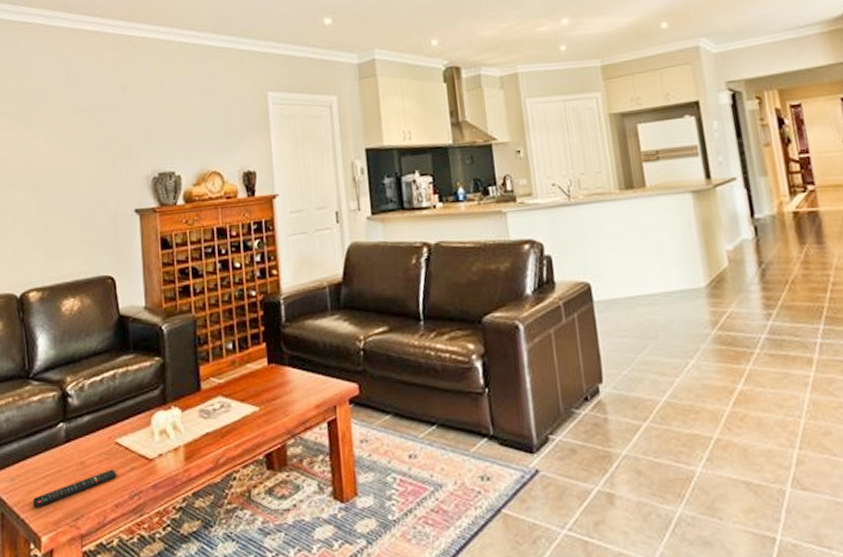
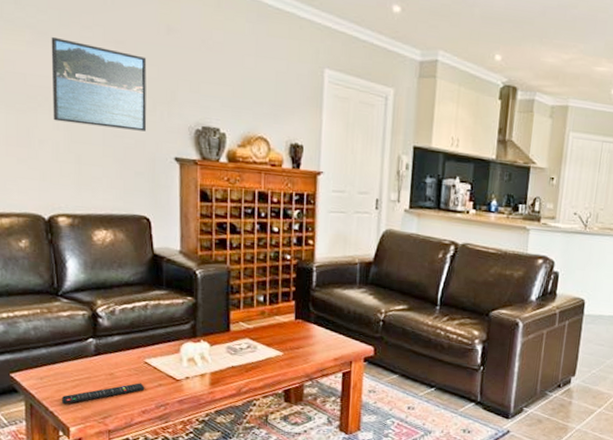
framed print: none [23,118,108,197] -> present [51,36,147,132]

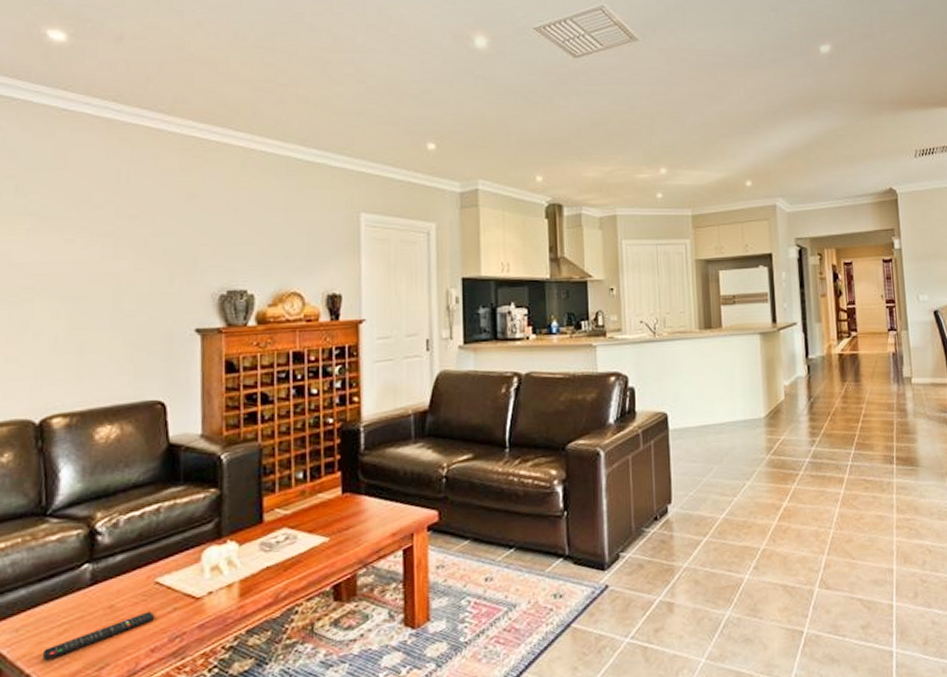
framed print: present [51,36,147,132] -> none [52,220,164,310]

